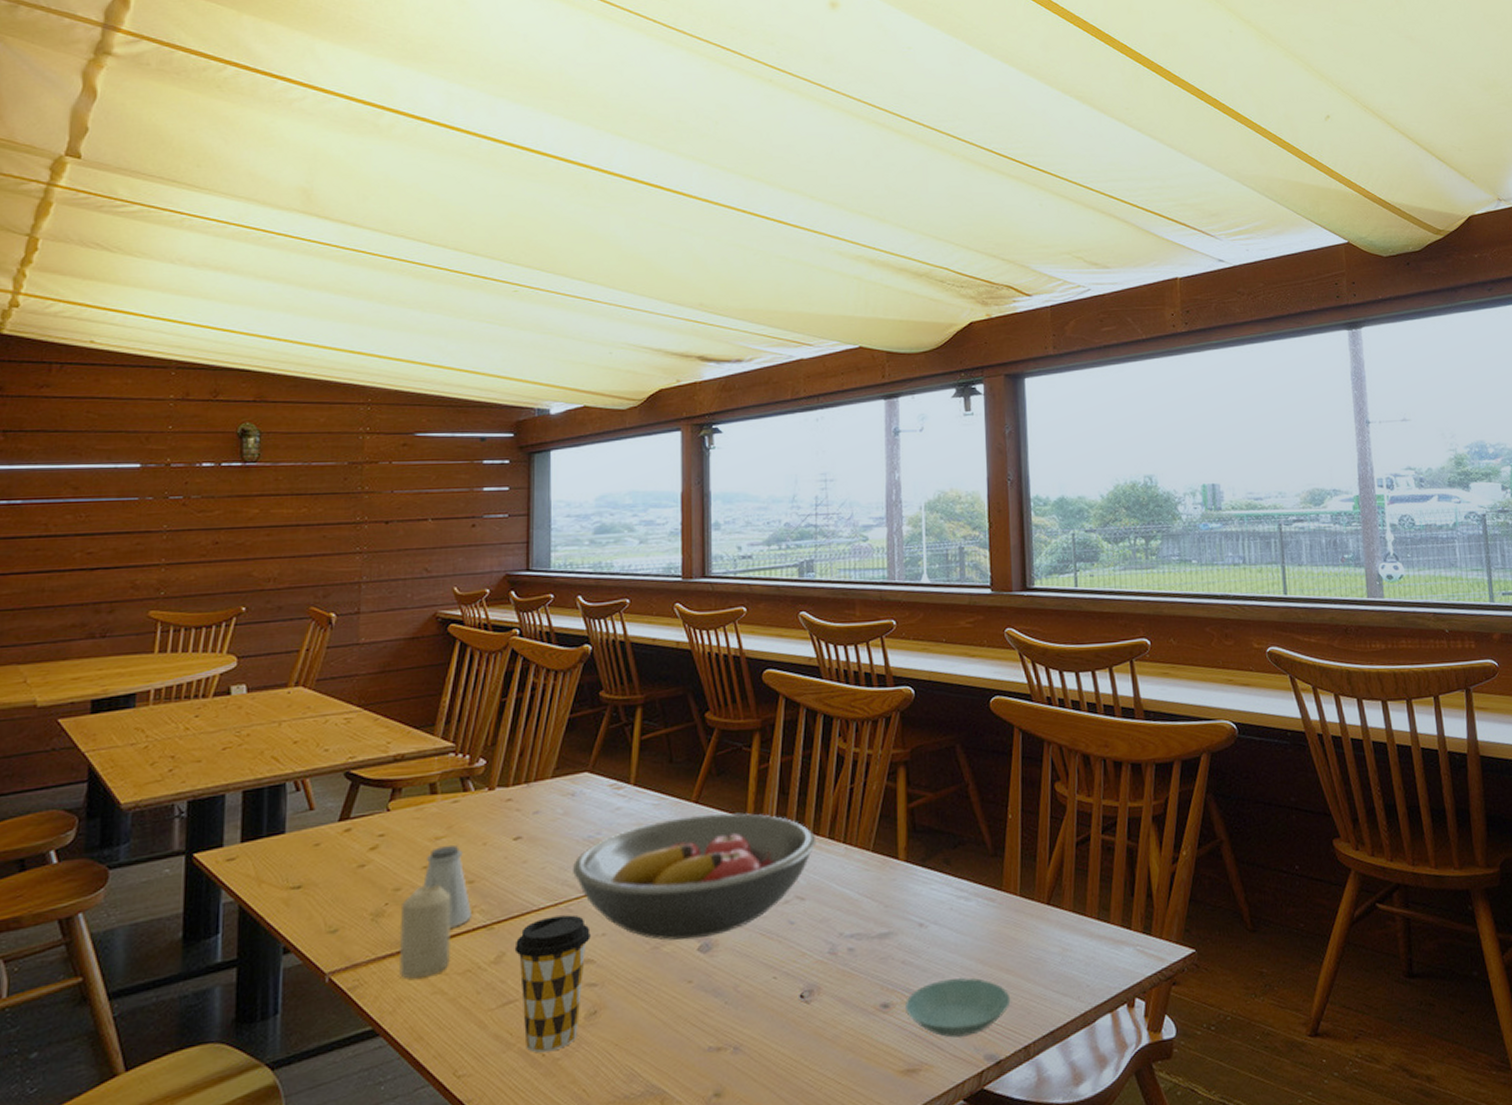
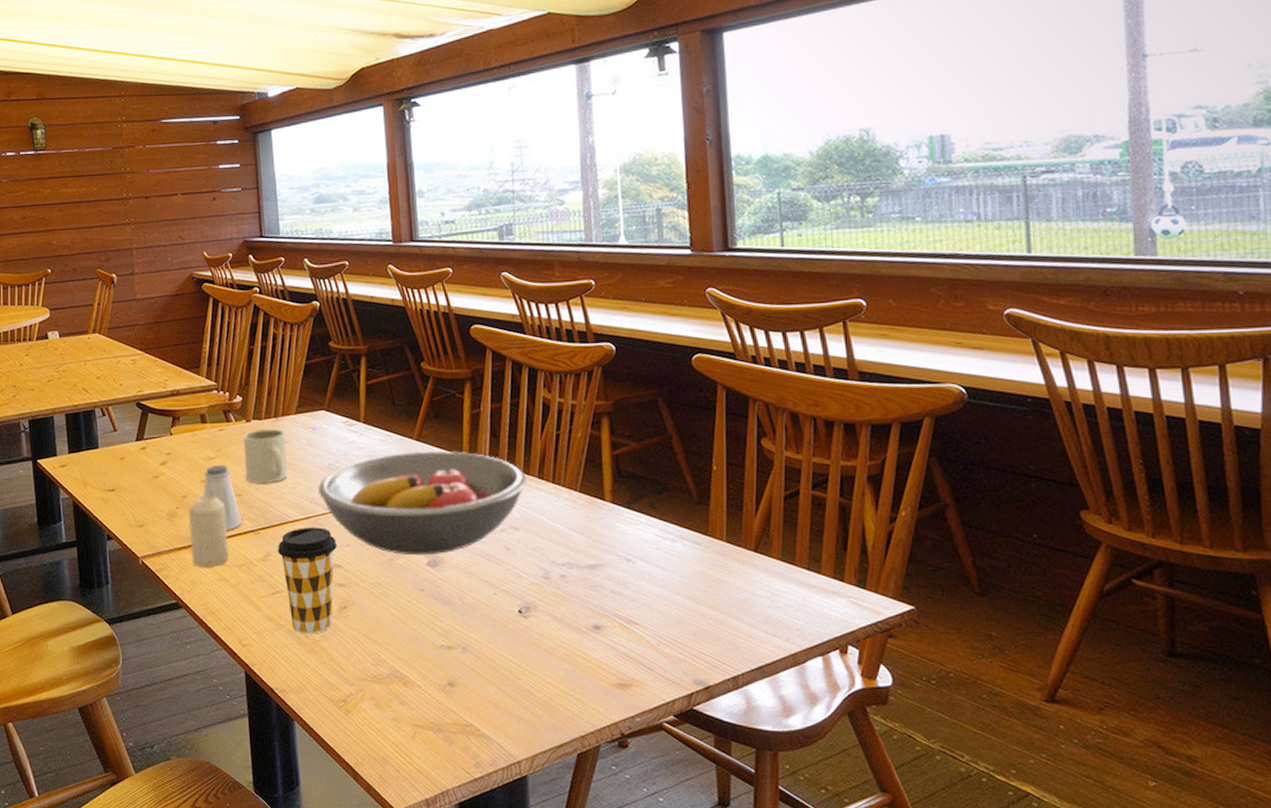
mug: none [483,797,537,866] -> present [244,429,288,483]
saucer: present [906,977,1011,1038] -> none [616,609,719,661]

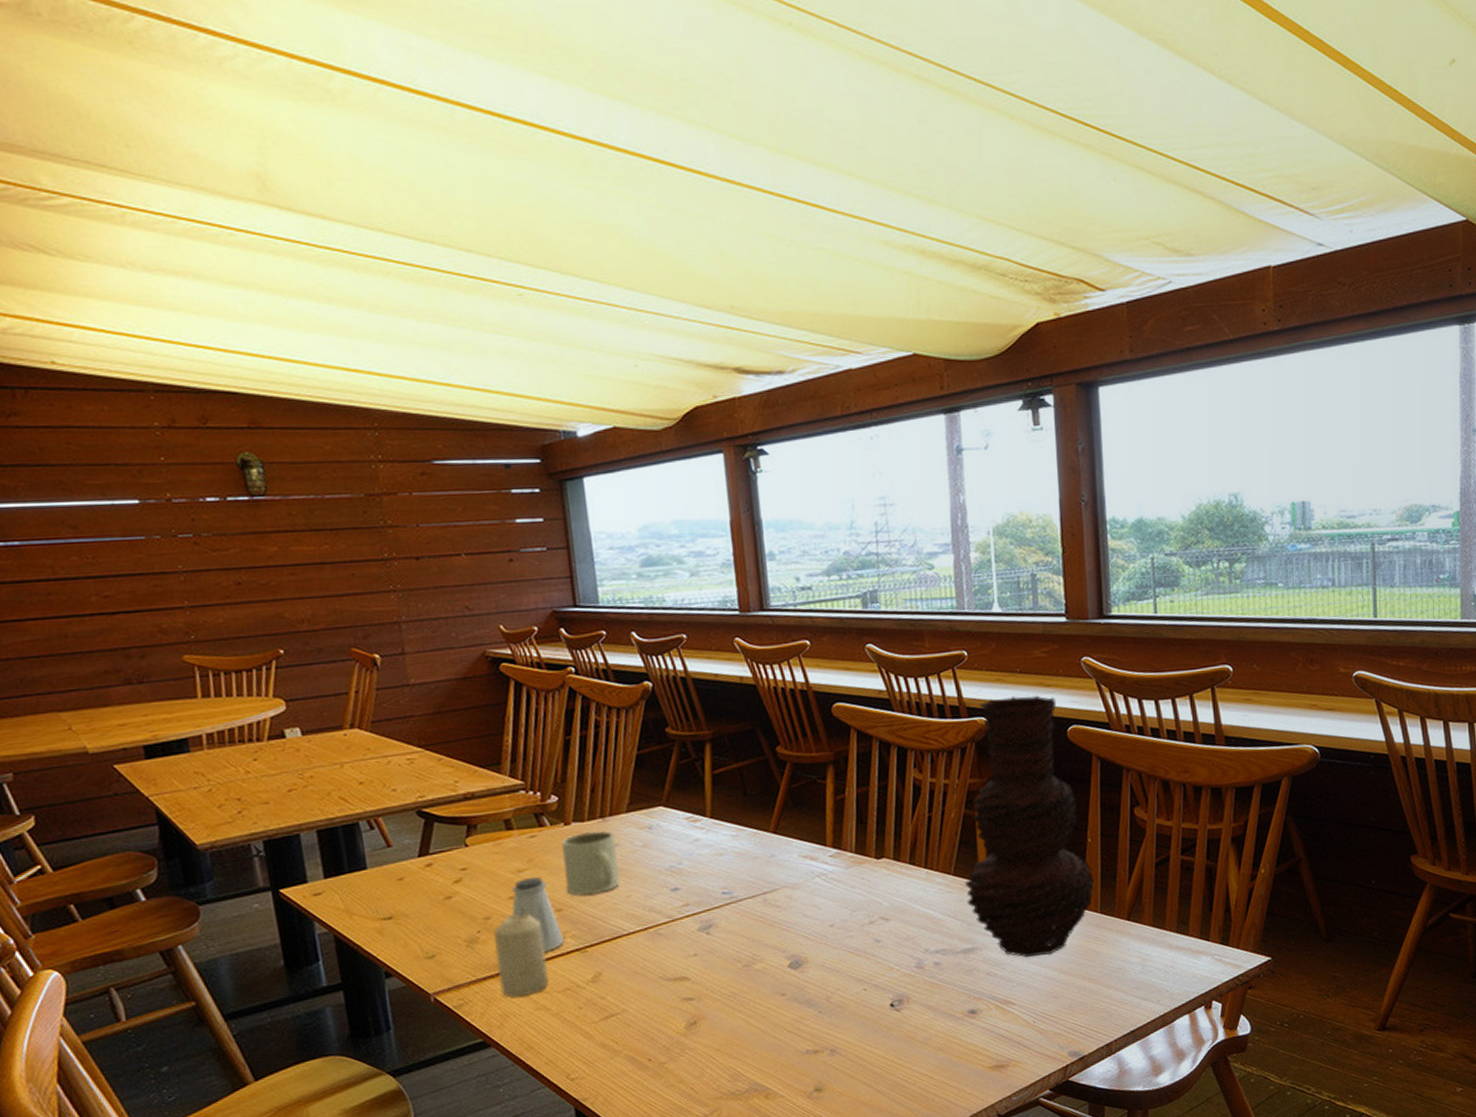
coffee cup: present [277,527,337,634] -> none [609,938,683,1058]
fruit bowl: present [318,451,527,556] -> none [658,842,898,959]
vase: none [591,323,720,580] -> present [965,695,1094,958]

